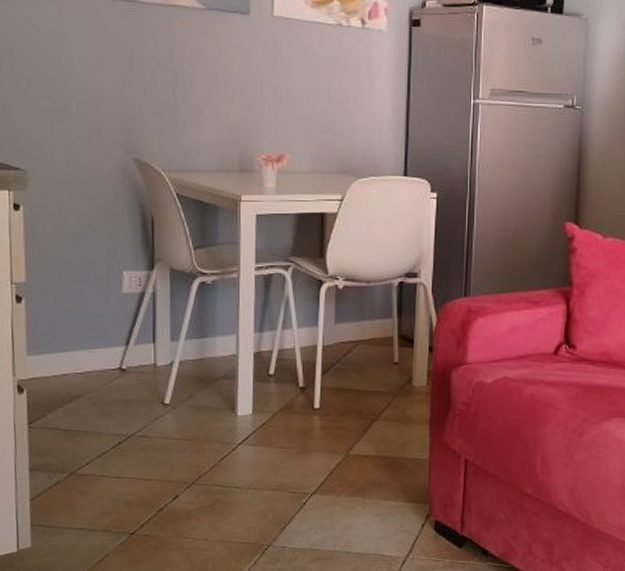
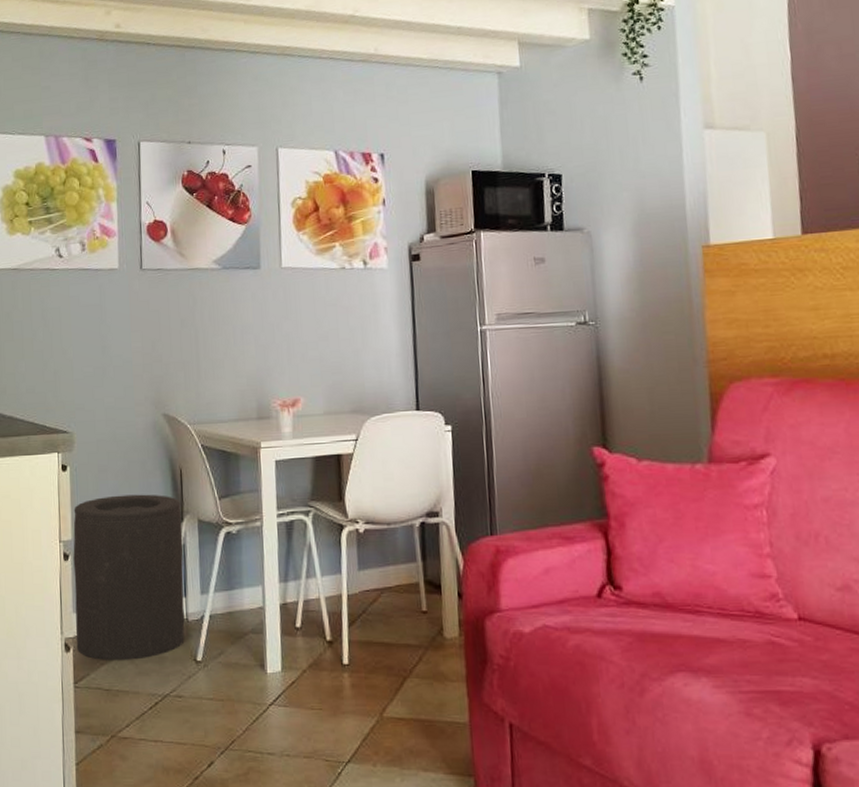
trash can: none [27,239,153,402] -> present [73,494,185,660]

